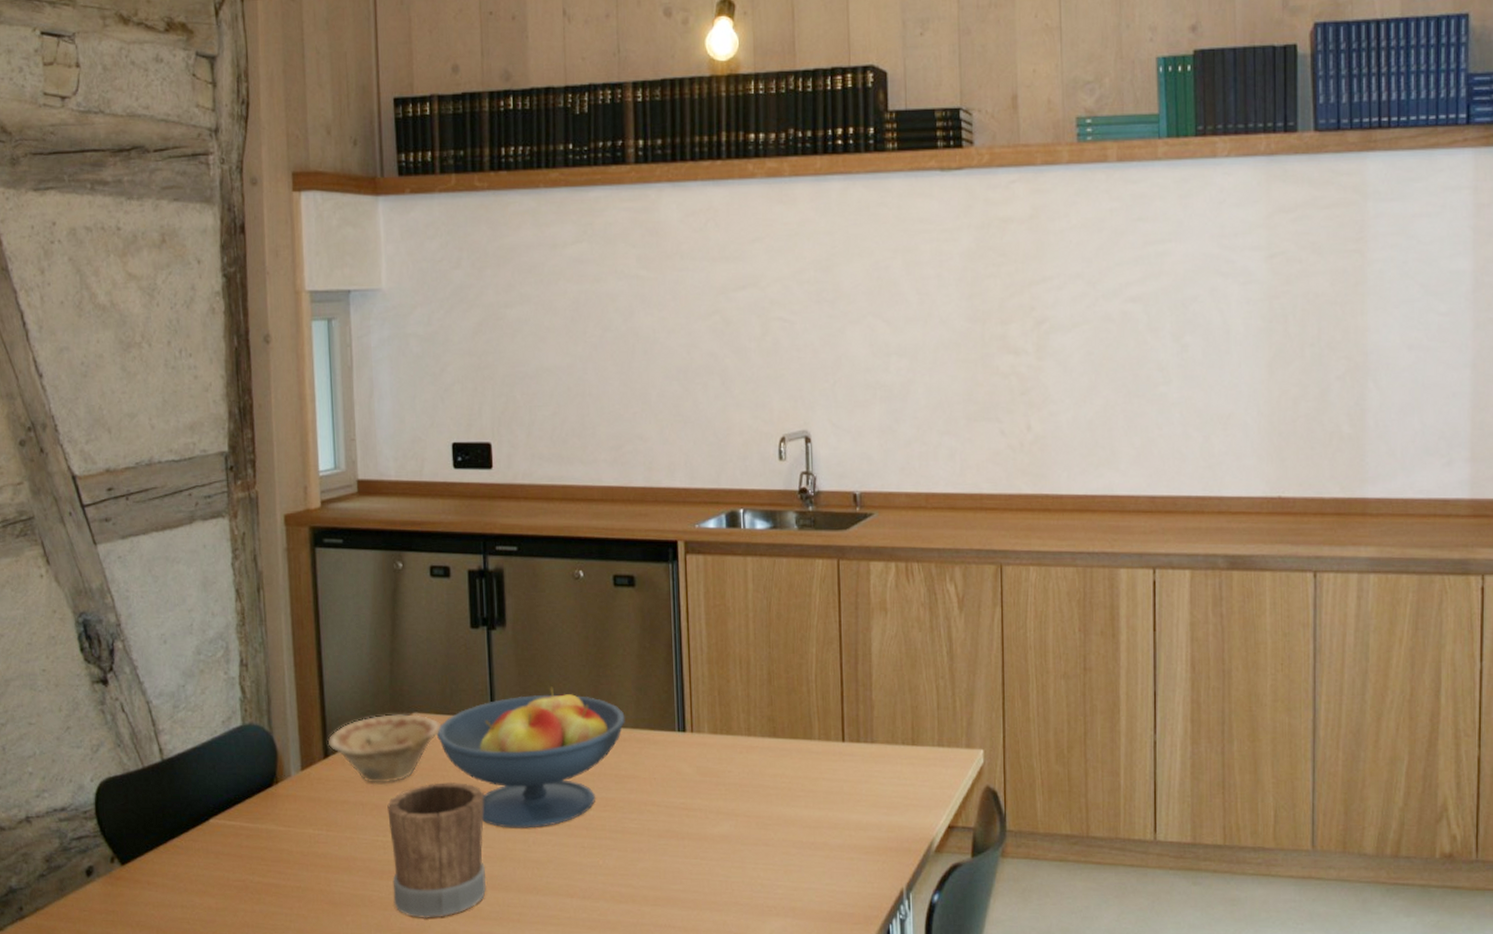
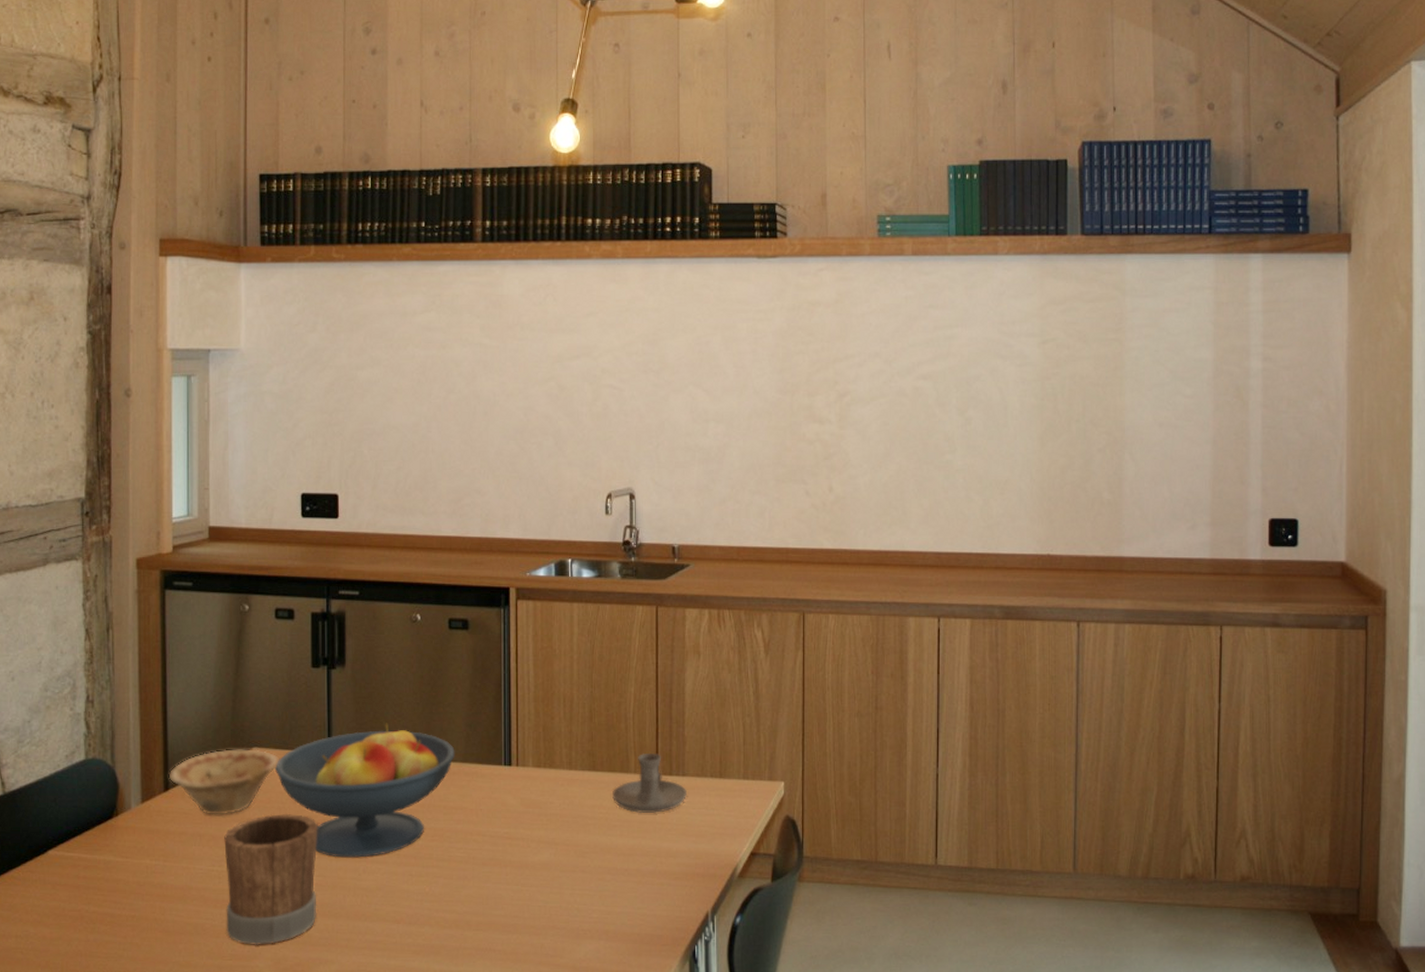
candle holder: none [795,719,876,784] -> present [612,754,687,814]

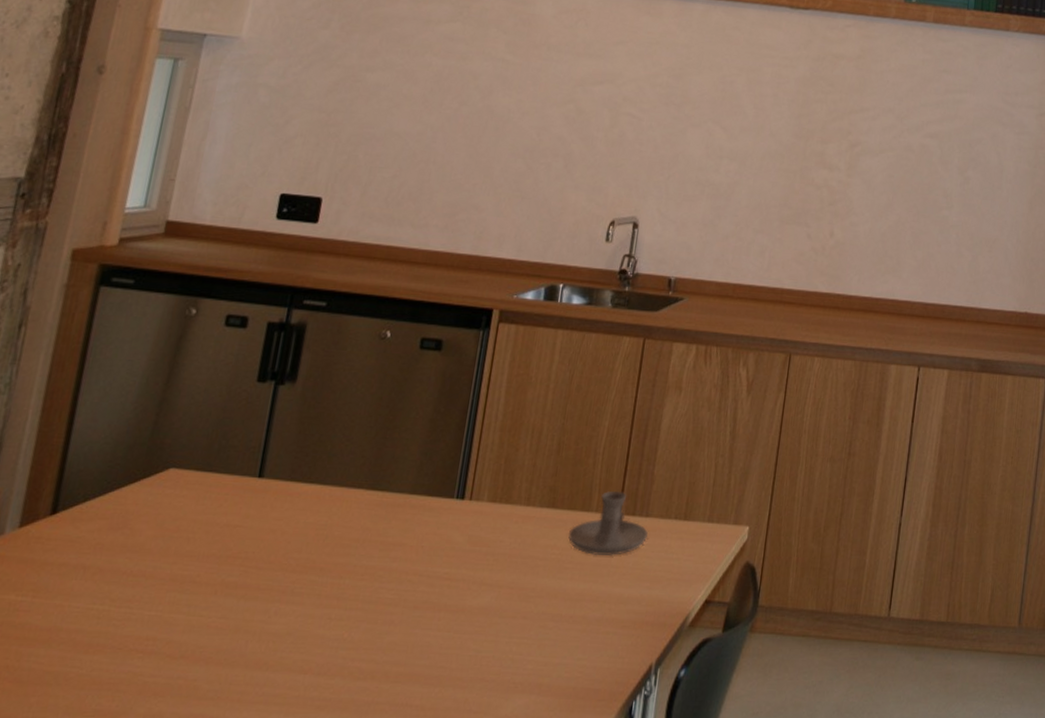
dish: present [168,748,279,815] -> none [59,468,199,545]
mug: present [224,813,318,945] -> none [94,544,231,699]
fruit bowl: present [275,723,455,858] -> none [191,447,404,598]

